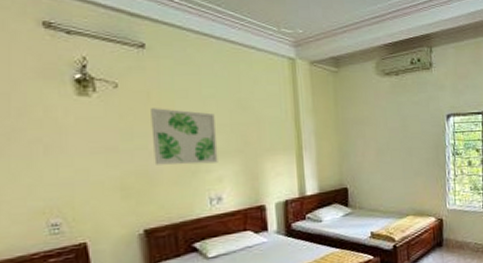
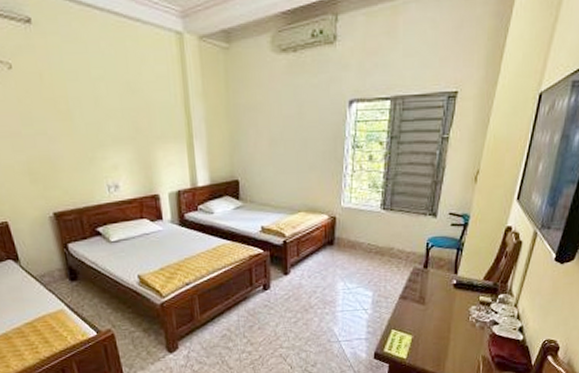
wall art: present [151,108,218,165] -> none [45,91,113,152]

